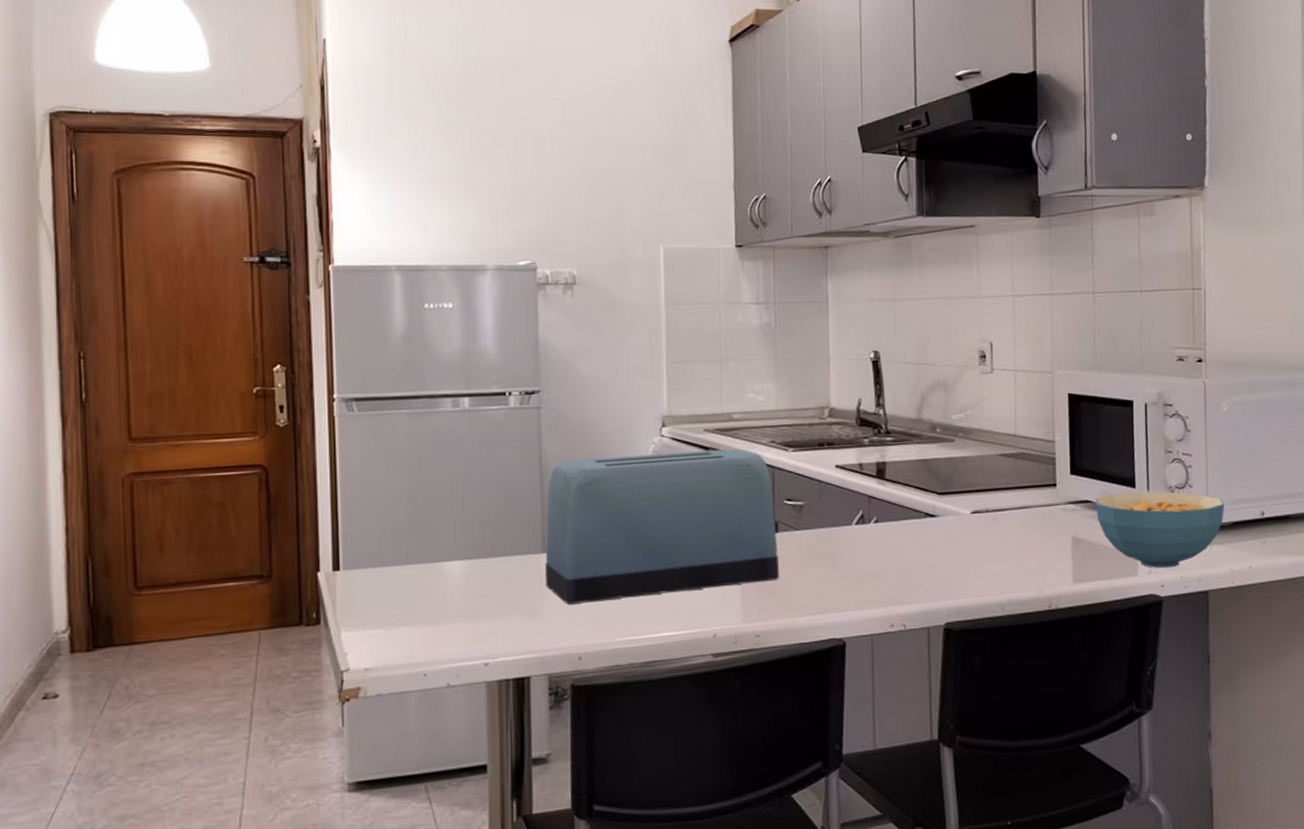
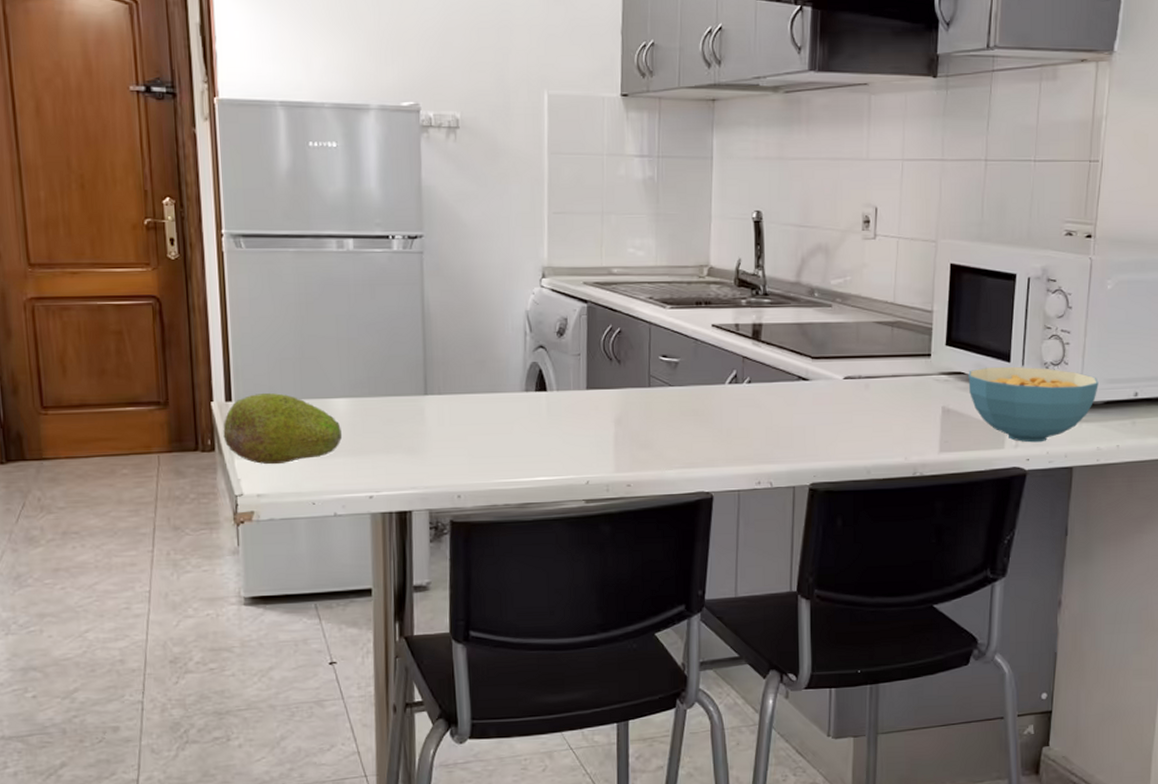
fruit: none [329,559,457,636] -> present [223,393,343,465]
toaster: present [545,449,779,605] -> none [426,303,653,445]

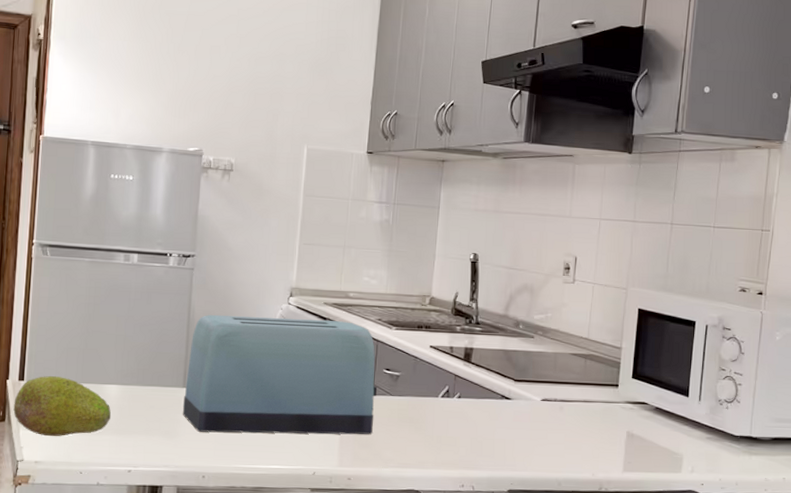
toaster: none [426,303,653,445] -> present [182,314,377,435]
cereal bowl: present [968,366,1099,443] -> none [651,399,767,470]

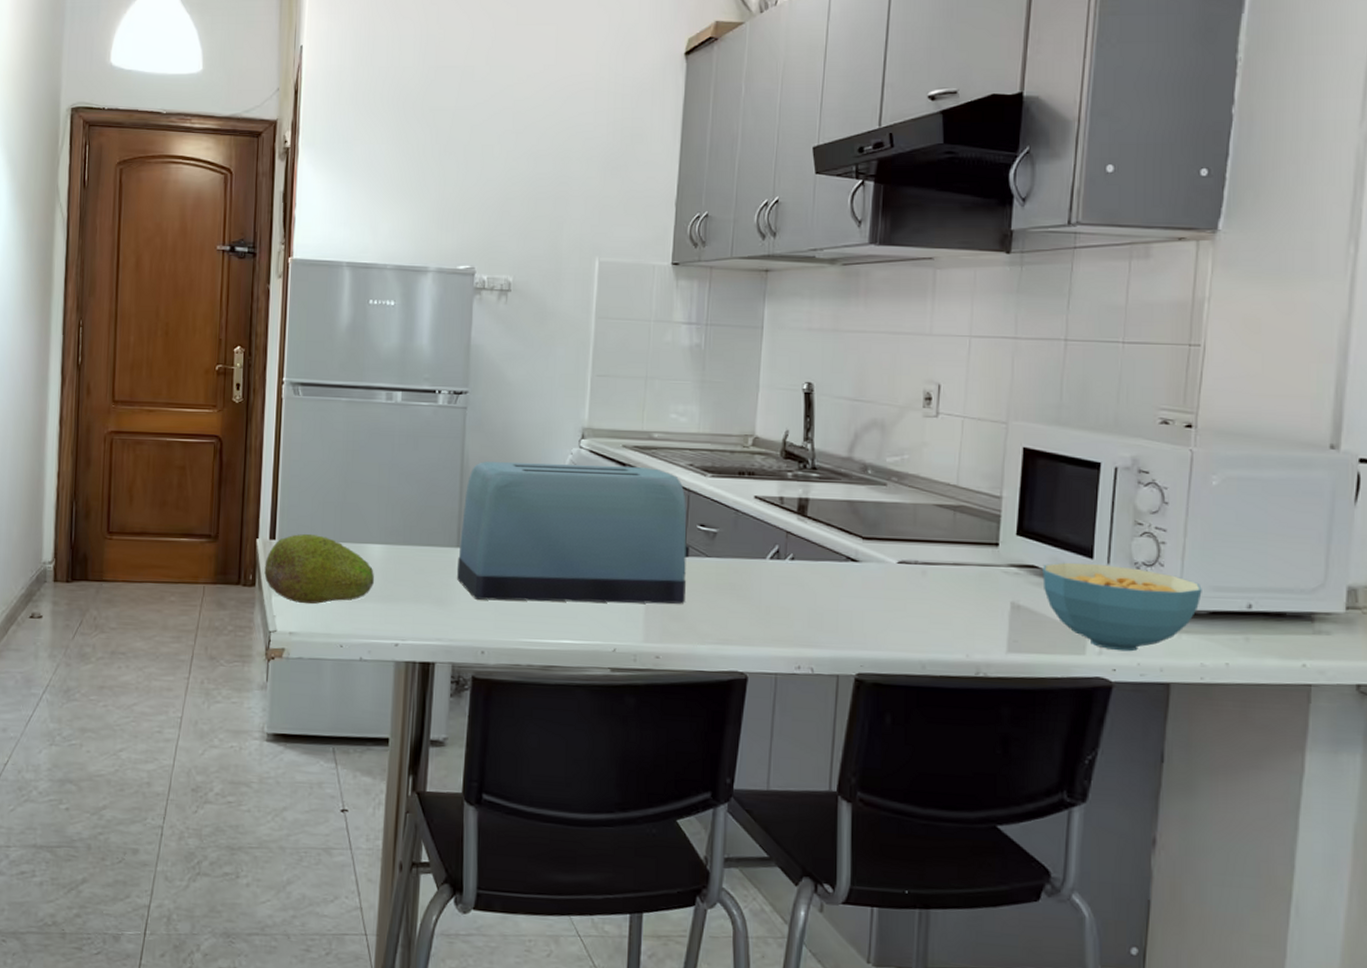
cereal bowl: none [651,399,767,470] -> present [1042,562,1202,652]

